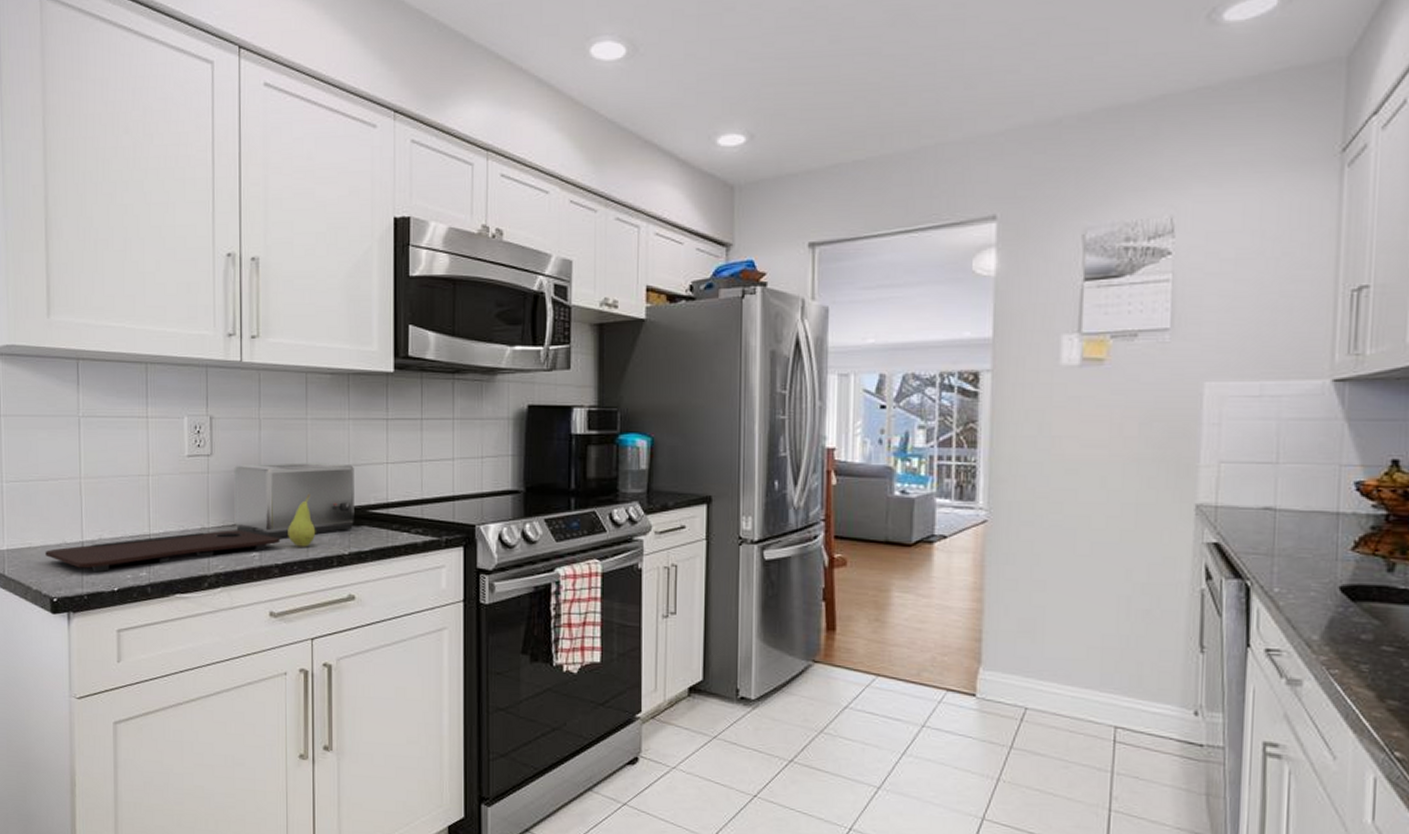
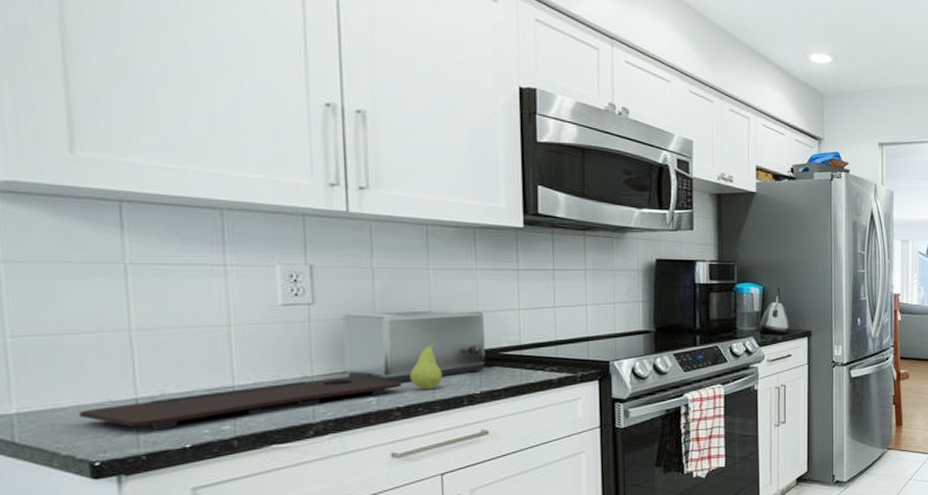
kettle: none [646,439,684,501] -> present [759,288,790,336]

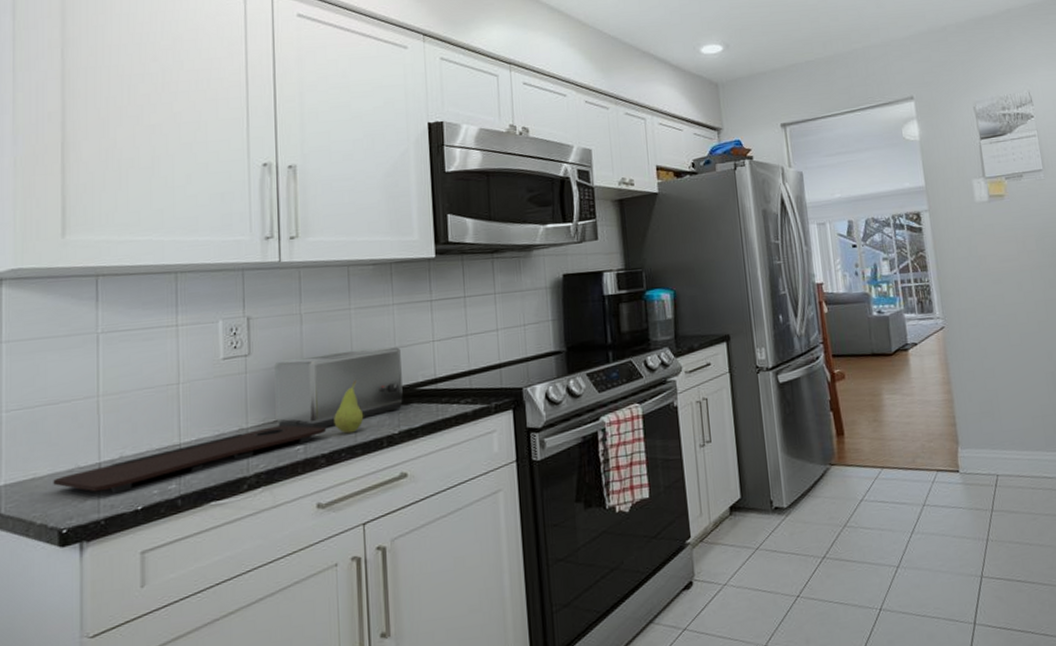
kettle: present [759,288,790,336] -> none [673,290,706,344]

